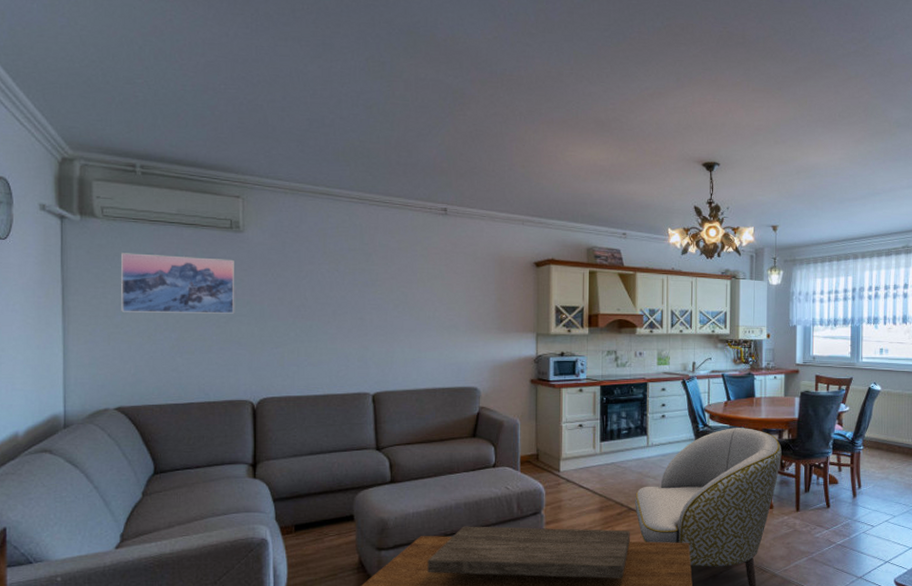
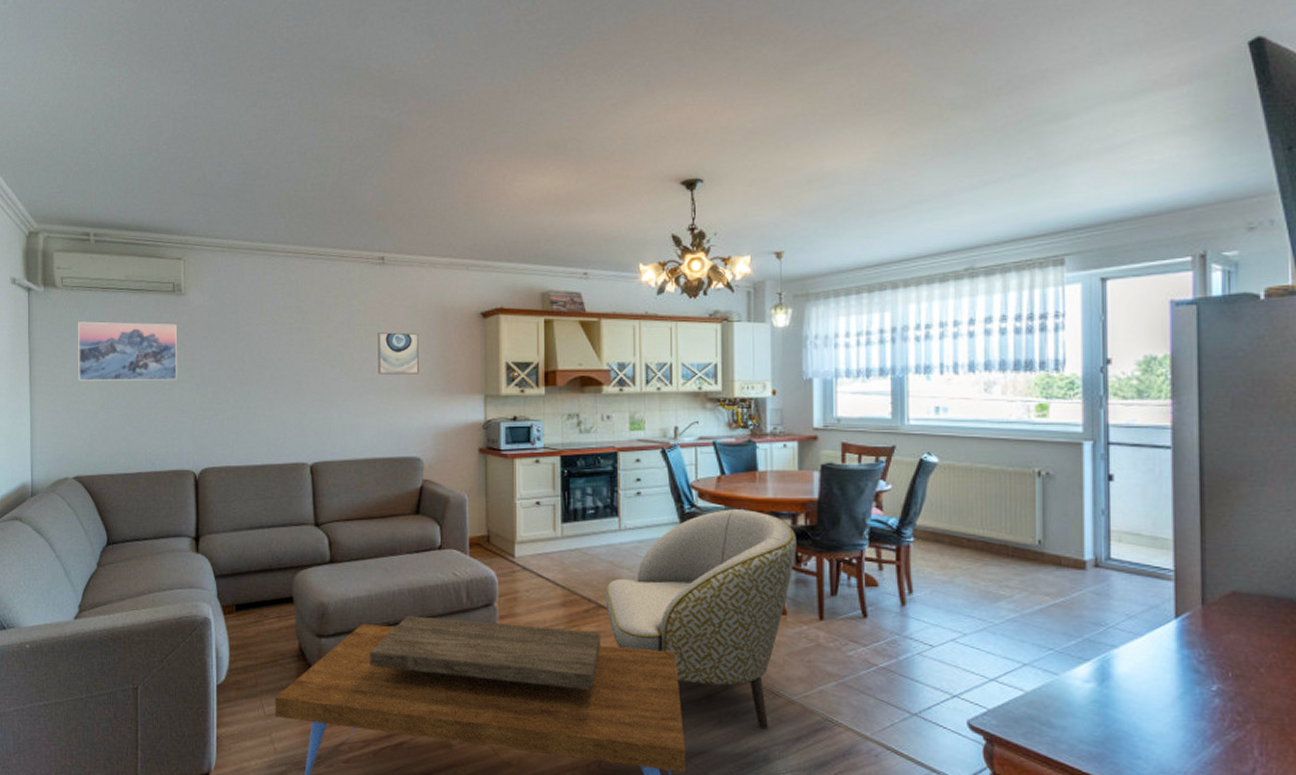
wall art: none [439,276,478,314] -> present [377,332,419,375]

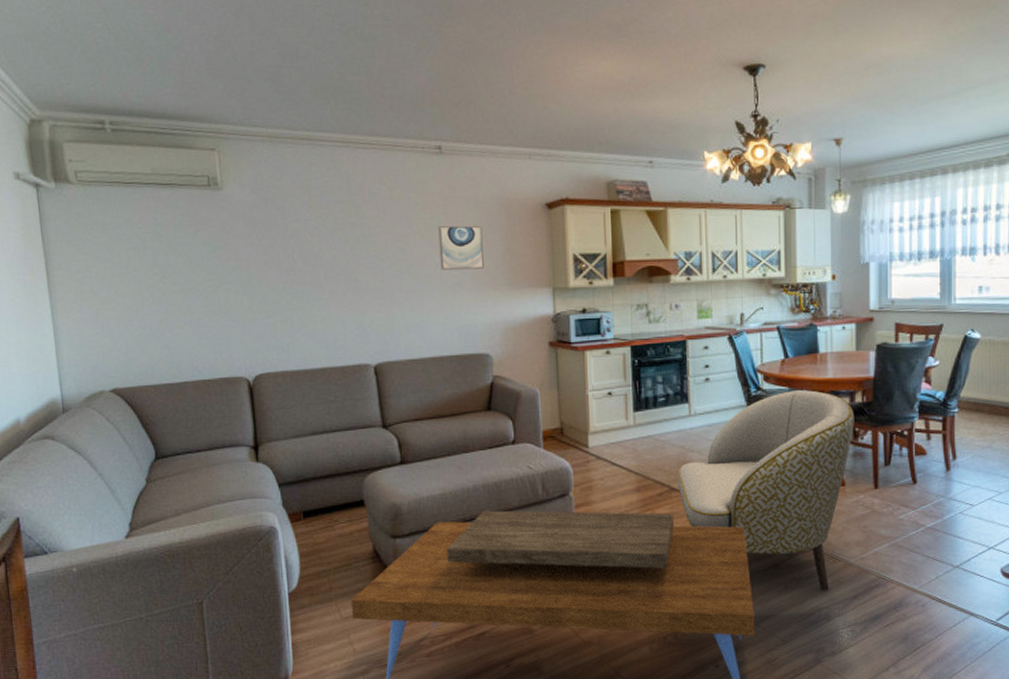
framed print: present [78,321,178,381] -> none [100,220,222,286]

